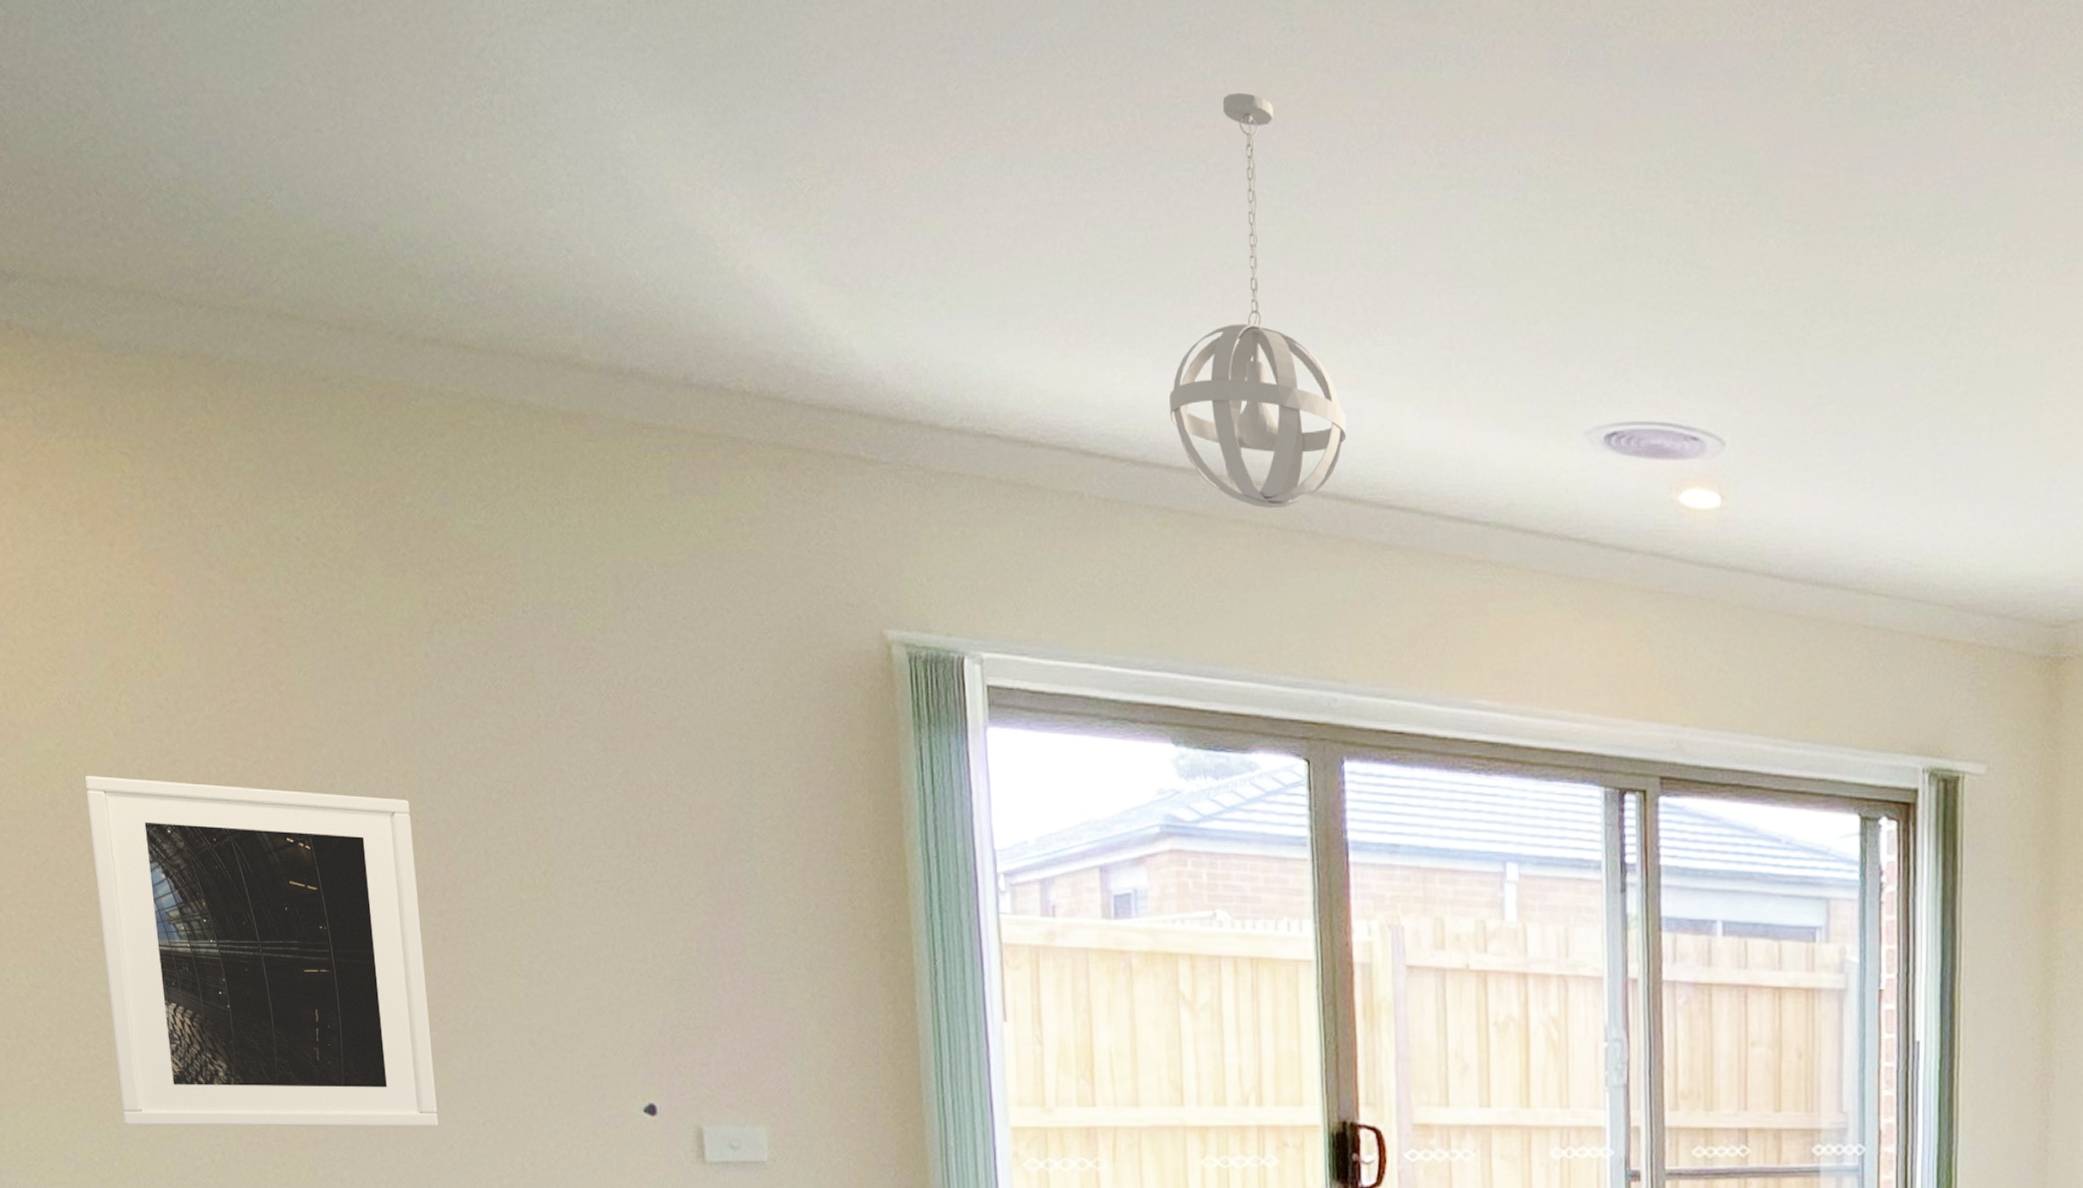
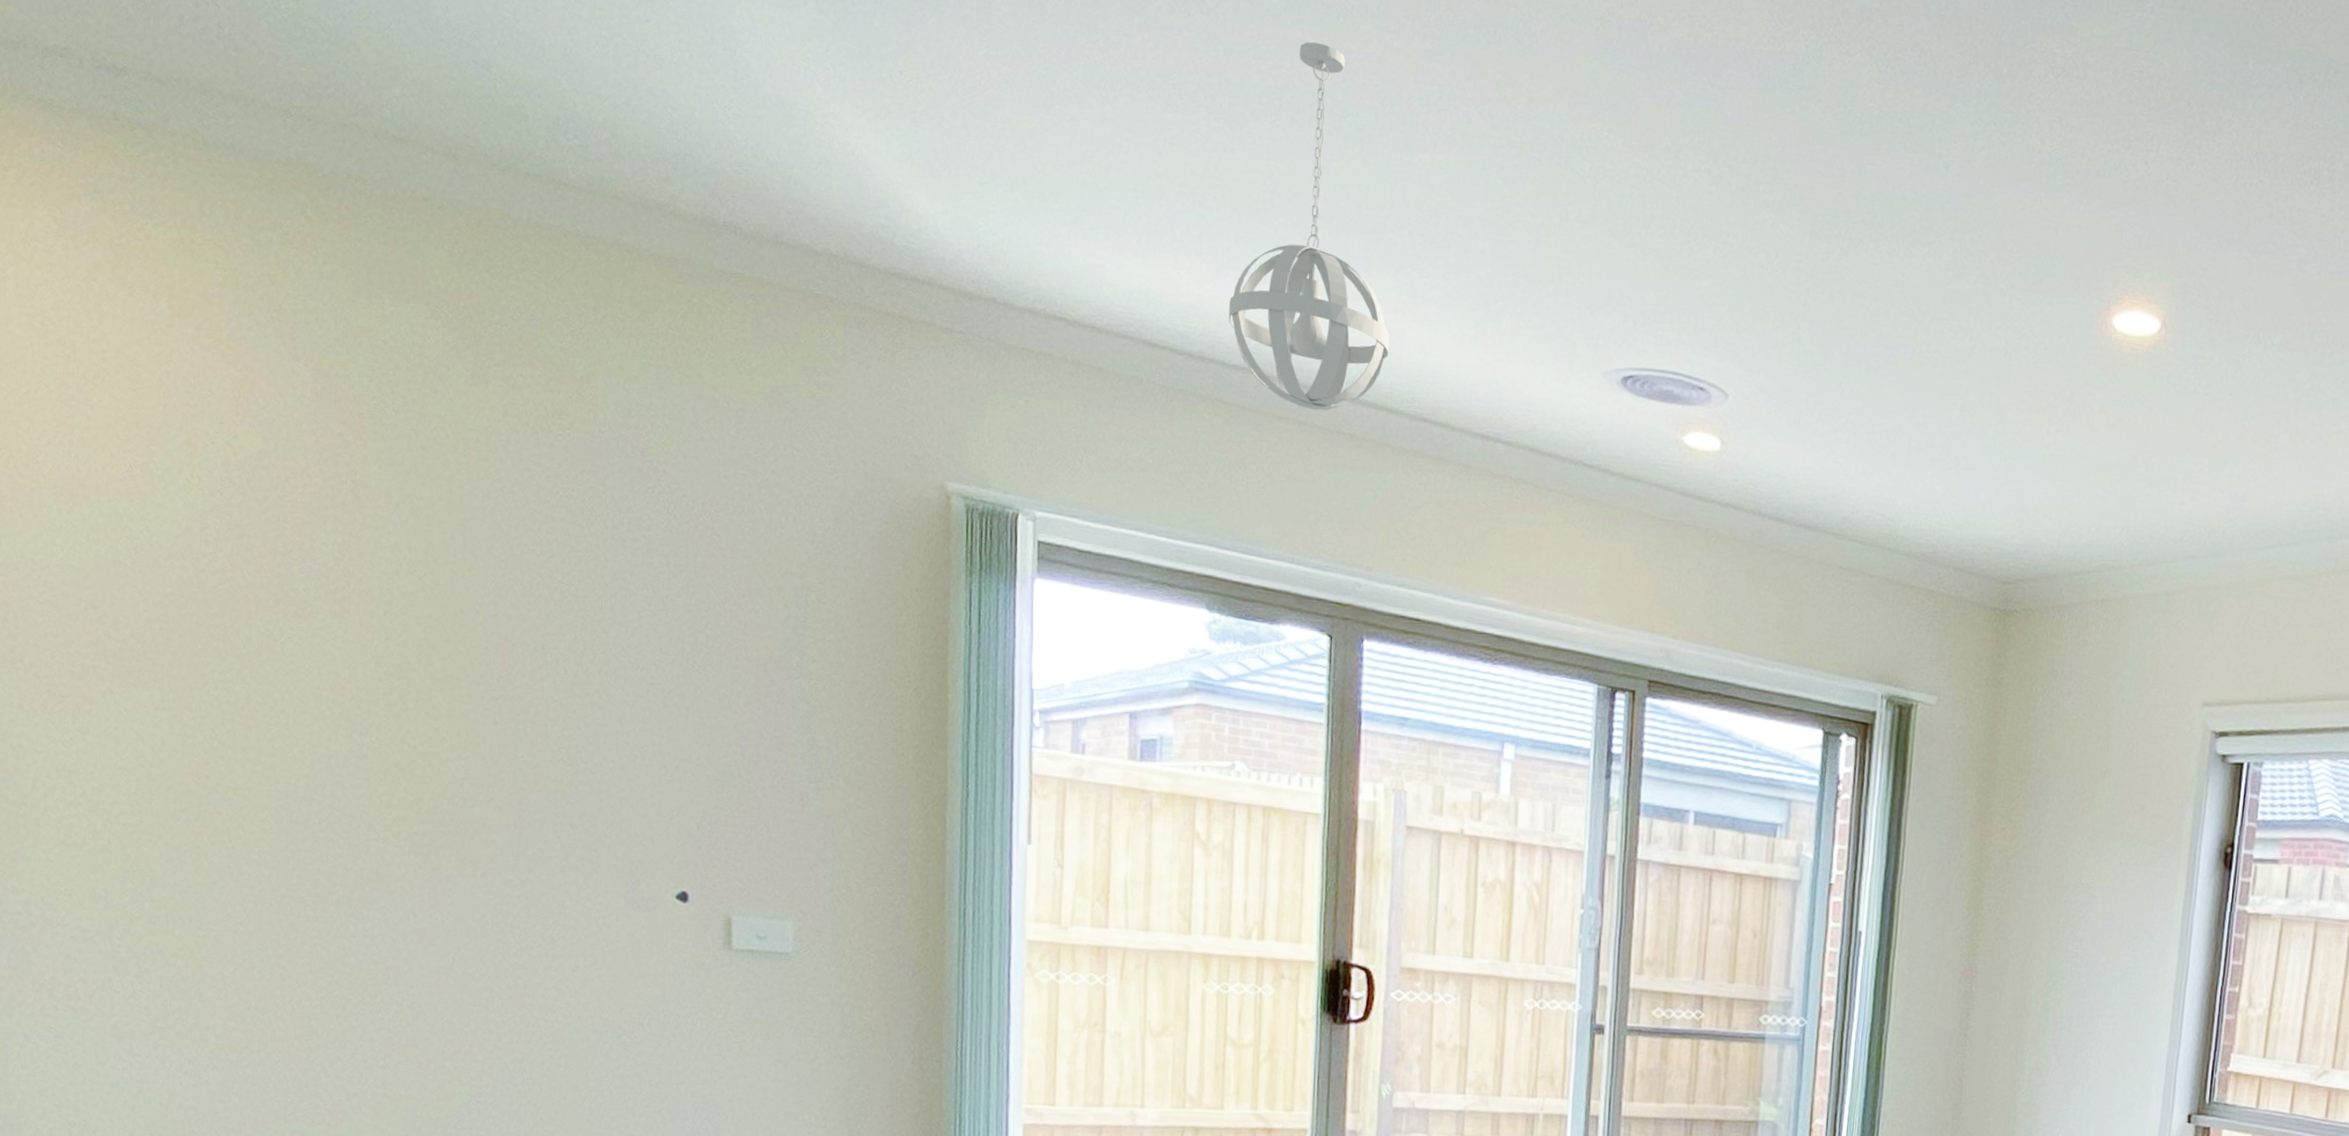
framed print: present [84,775,439,1127] -> none [150,539,474,896]

